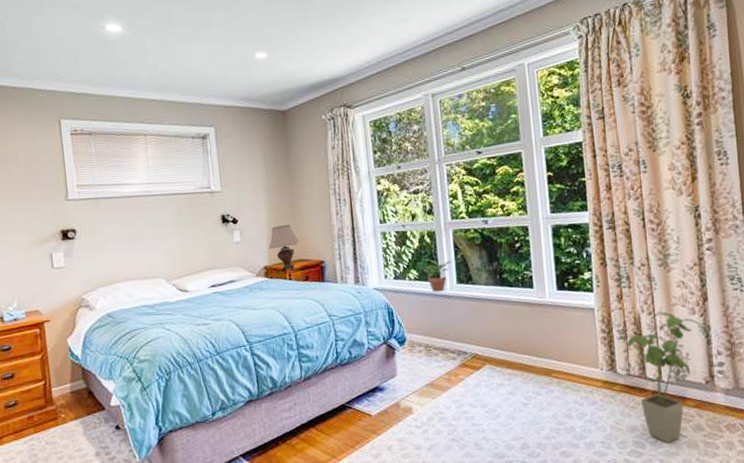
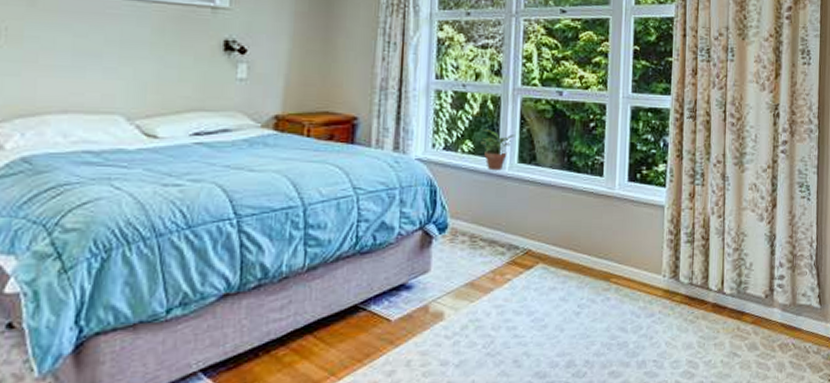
table lamp: present [268,224,299,271] -> none [285,64,329,125]
house plant: present [628,311,708,443] -> none [694,215,773,363]

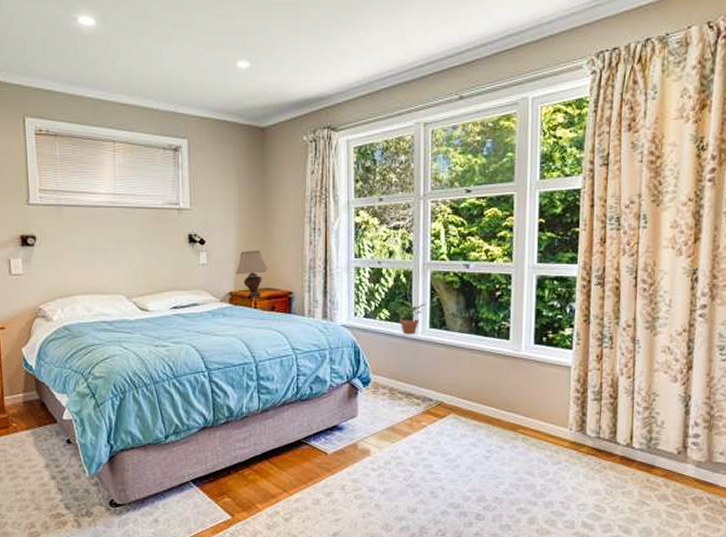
table lamp: none [285,64,329,125] -> present [236,250,268,299]

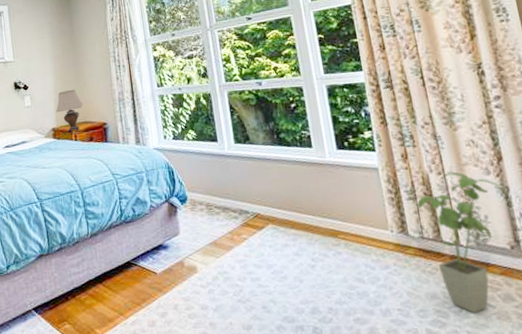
potted plant: present [396,300,426,335] -> none [201,120,228,152]
house plant: none [601,376,688,509] -> present [417,171,508,313]

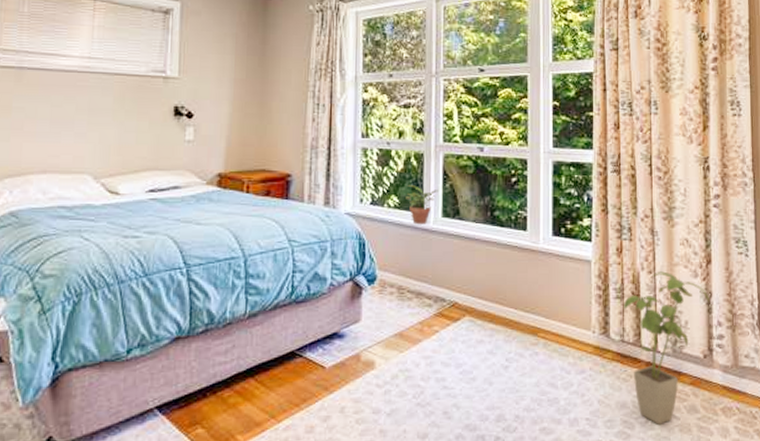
table lamp: present [56,89,84,133] -> none [226,126,265,182]
potted plant: none [201,120,228,152] -> present [406,185,439,225]

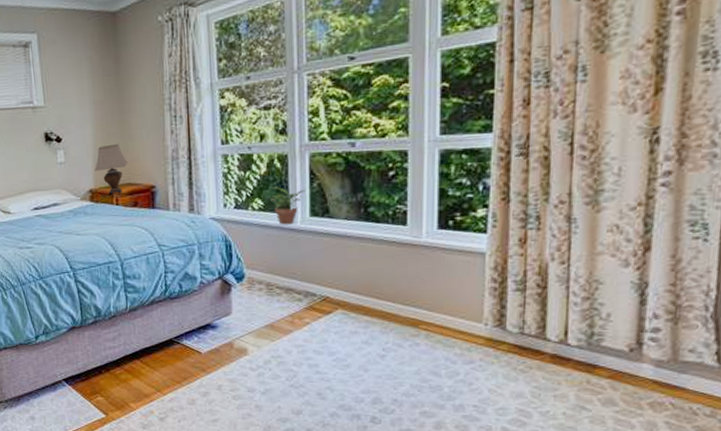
table lamp: none [226,126,265,182] -> present [94,143,128,196]
house plant: present [624,271,709,425] -> none [526,261,644,415]

